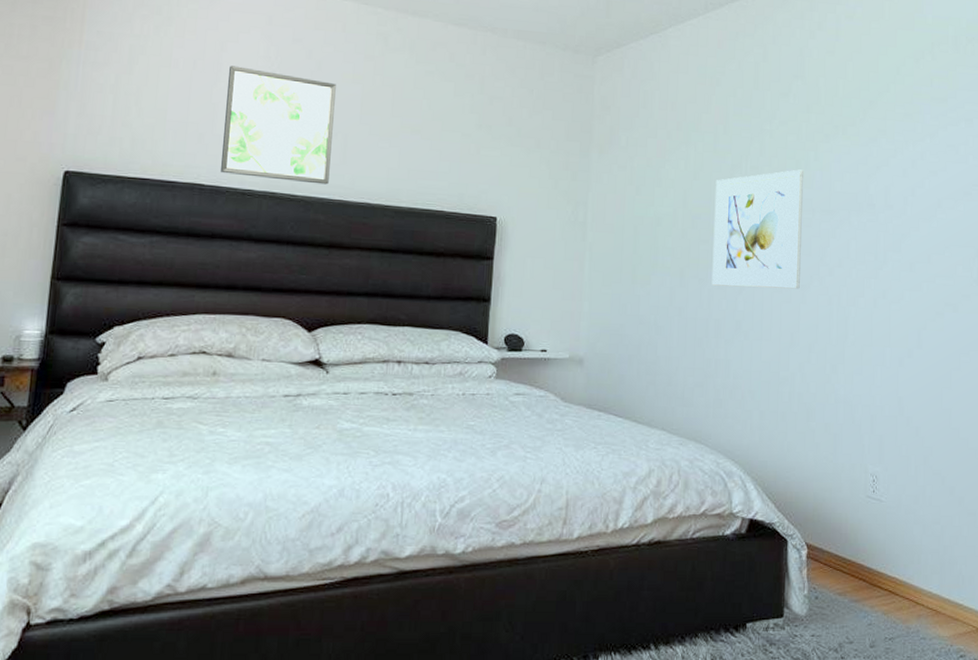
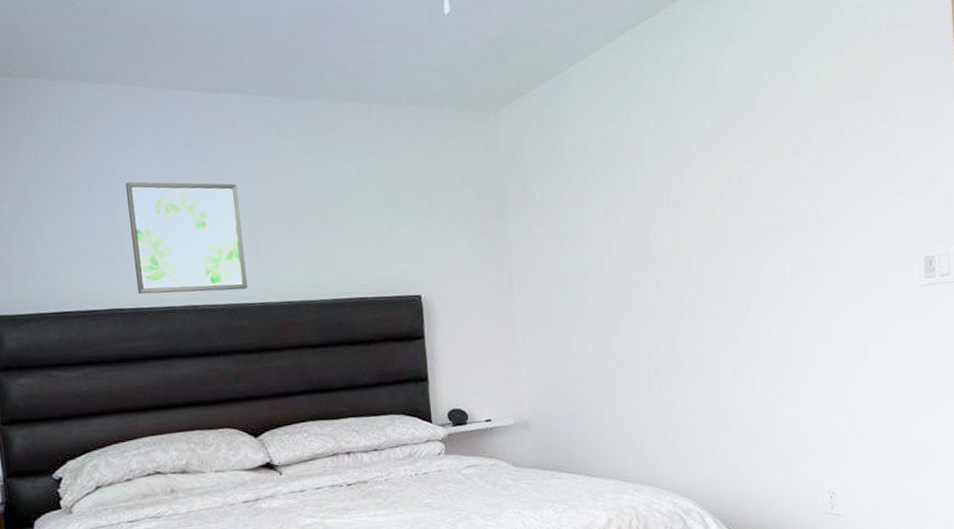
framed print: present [711,169,803,289] -> none [638,196,737,330]

